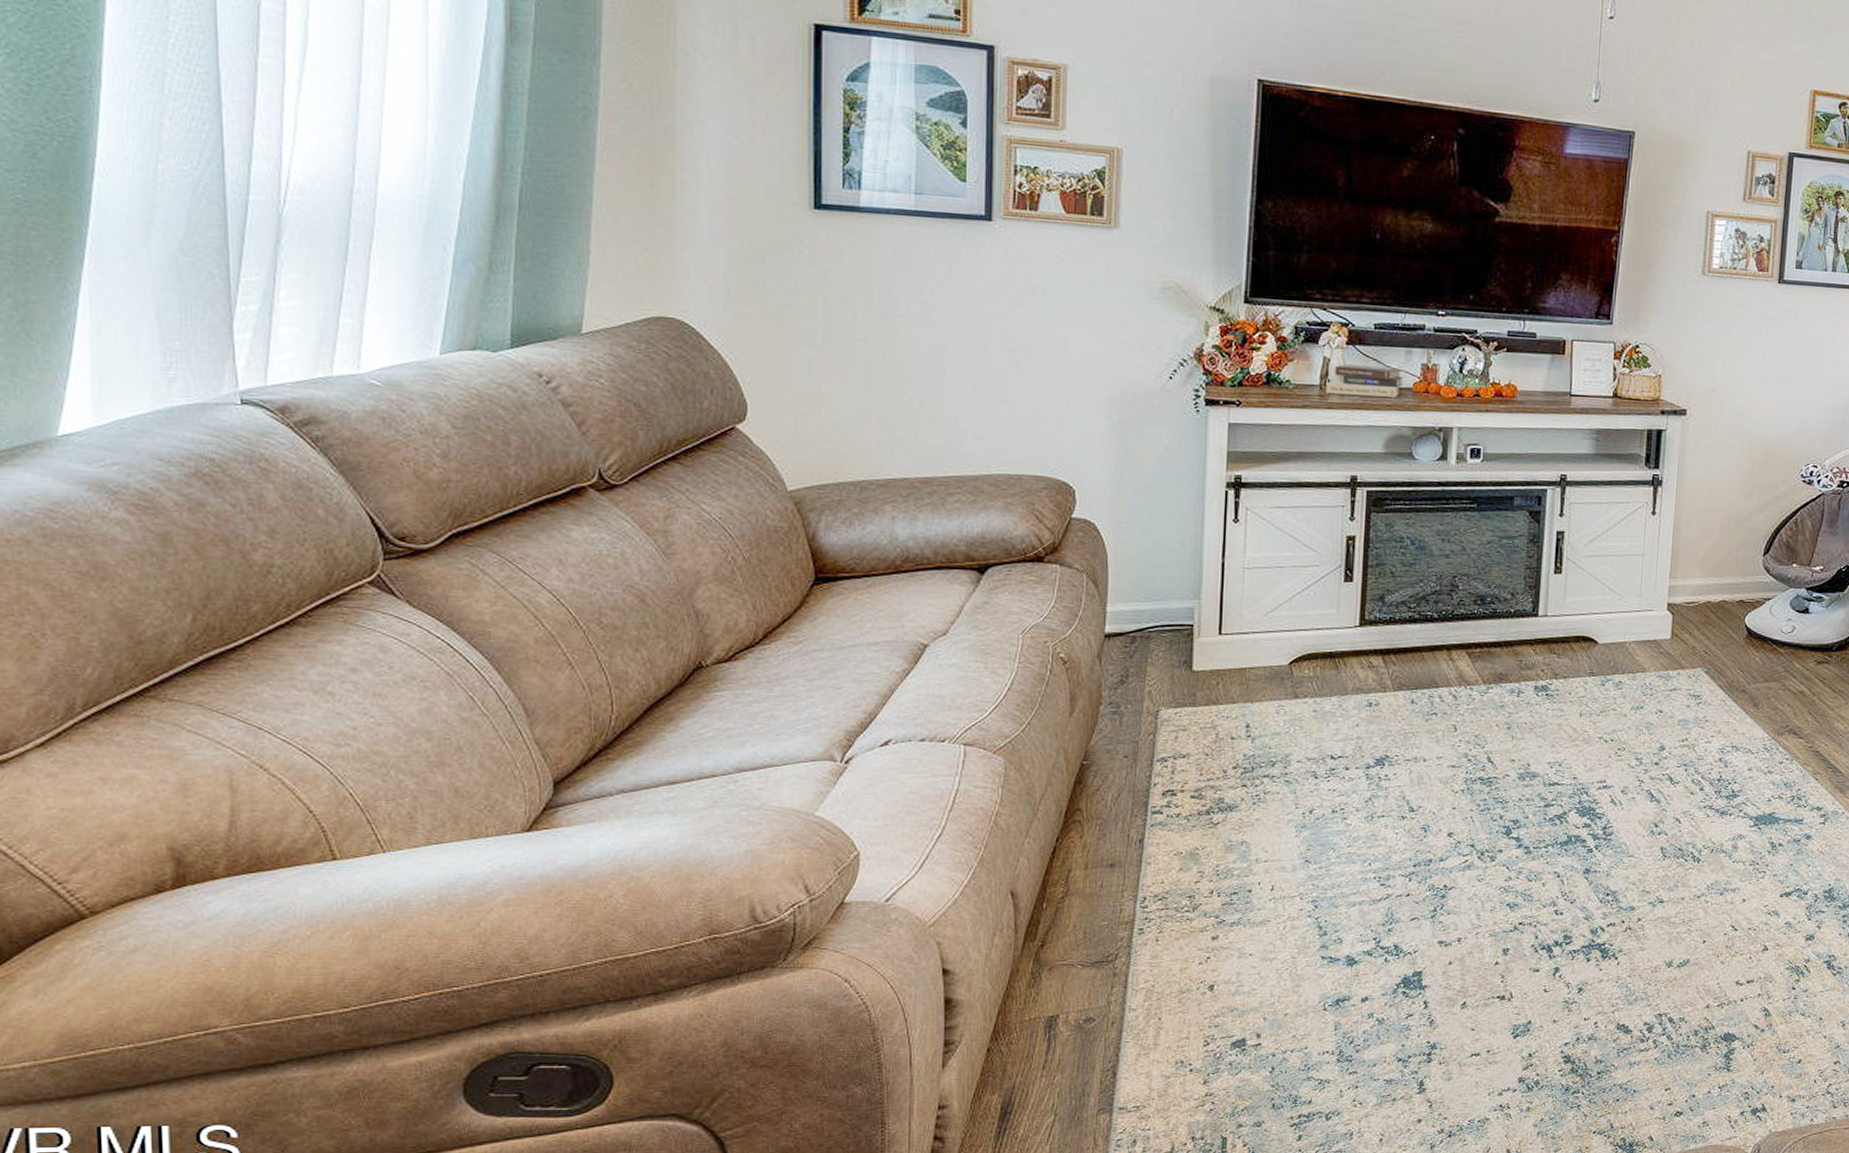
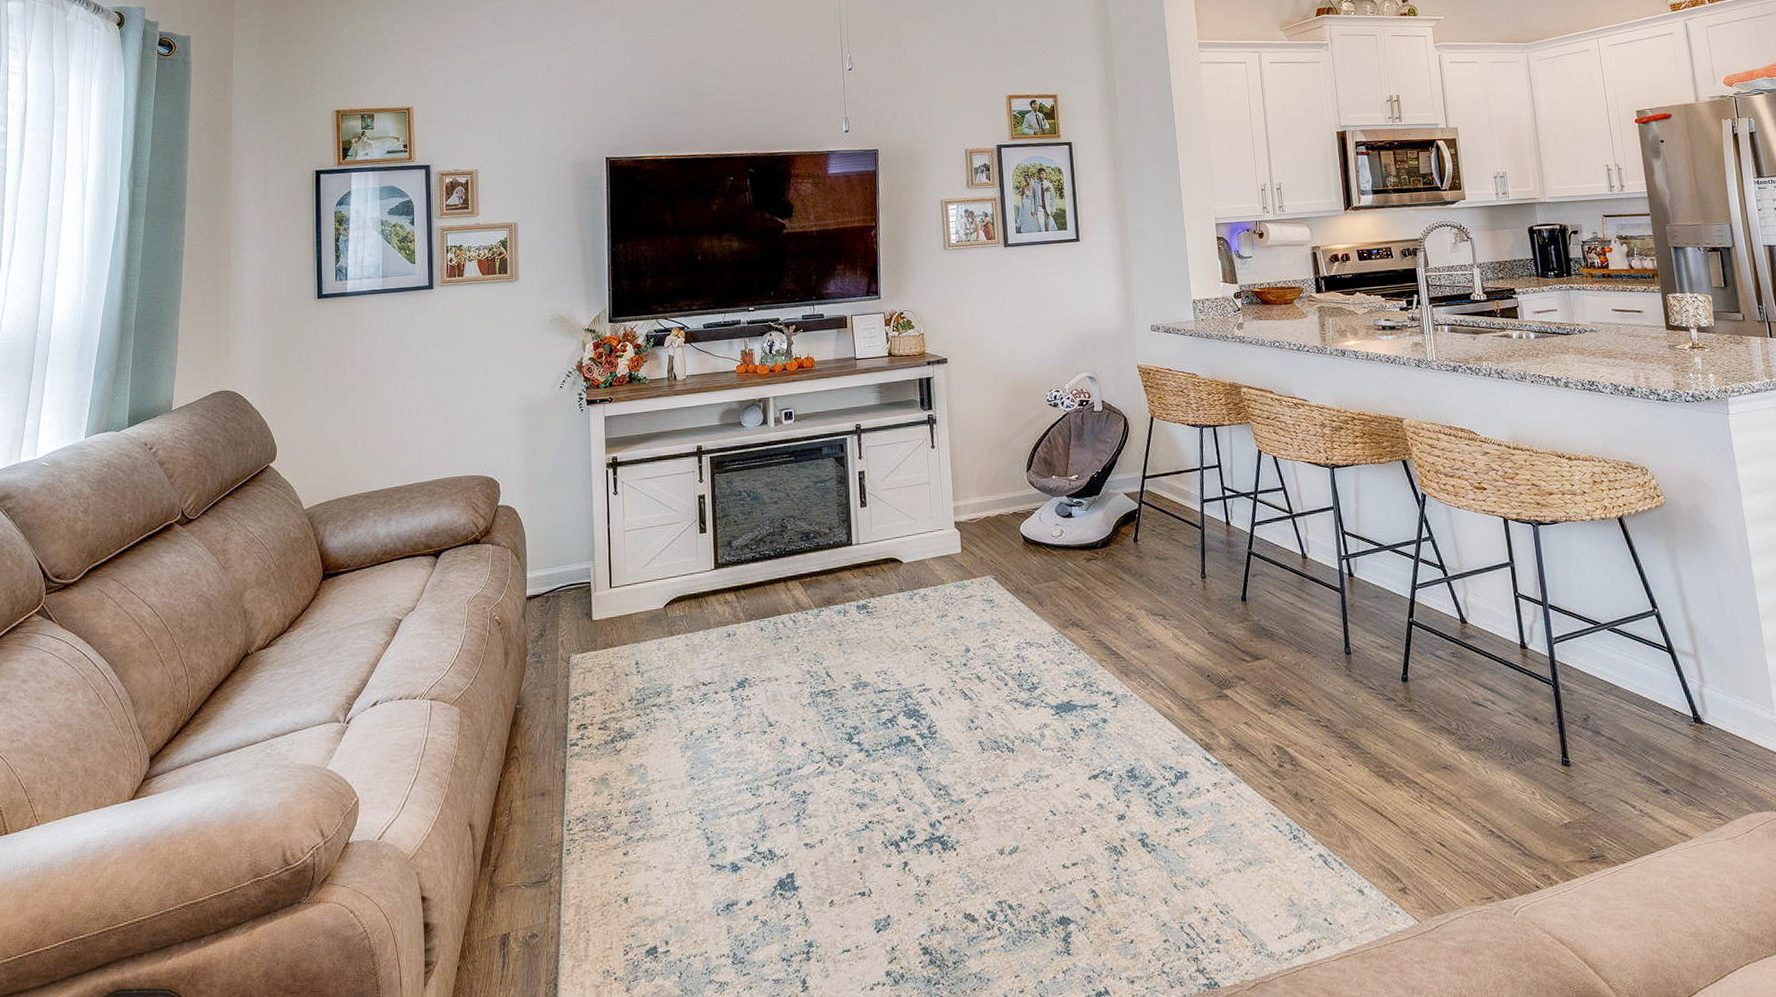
books: present [1326,364,1403,397] -> none [672,356,728,384]

